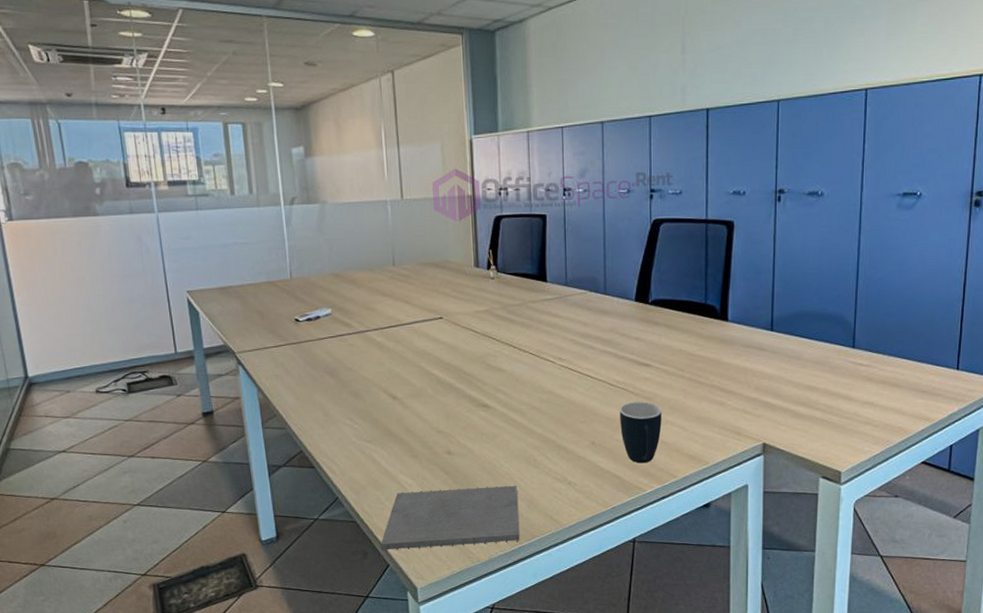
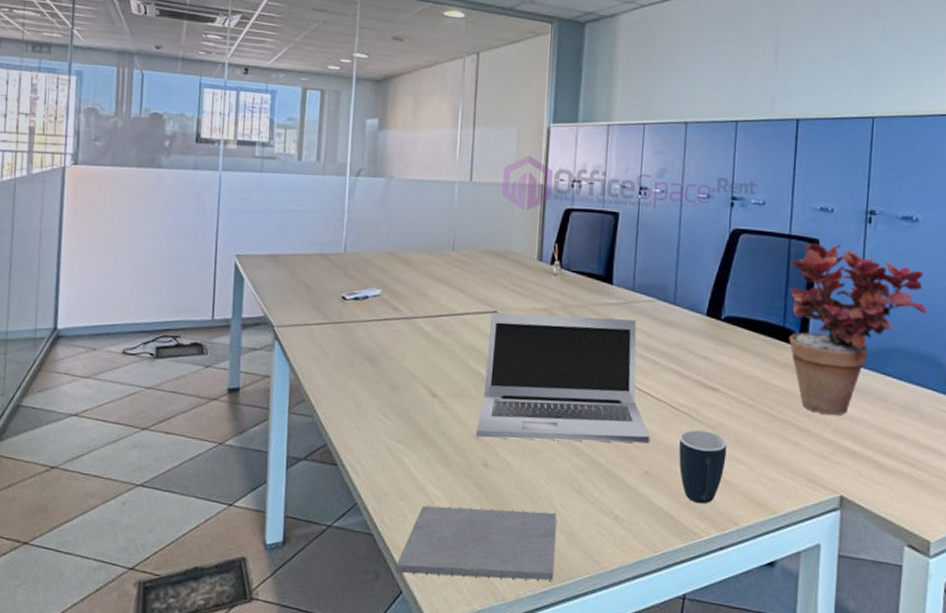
laptop: none [437,311,593,430] -> present [476,312,649,444]
potted plant: none [708,224,834,377] -> present [789,242,927,415]

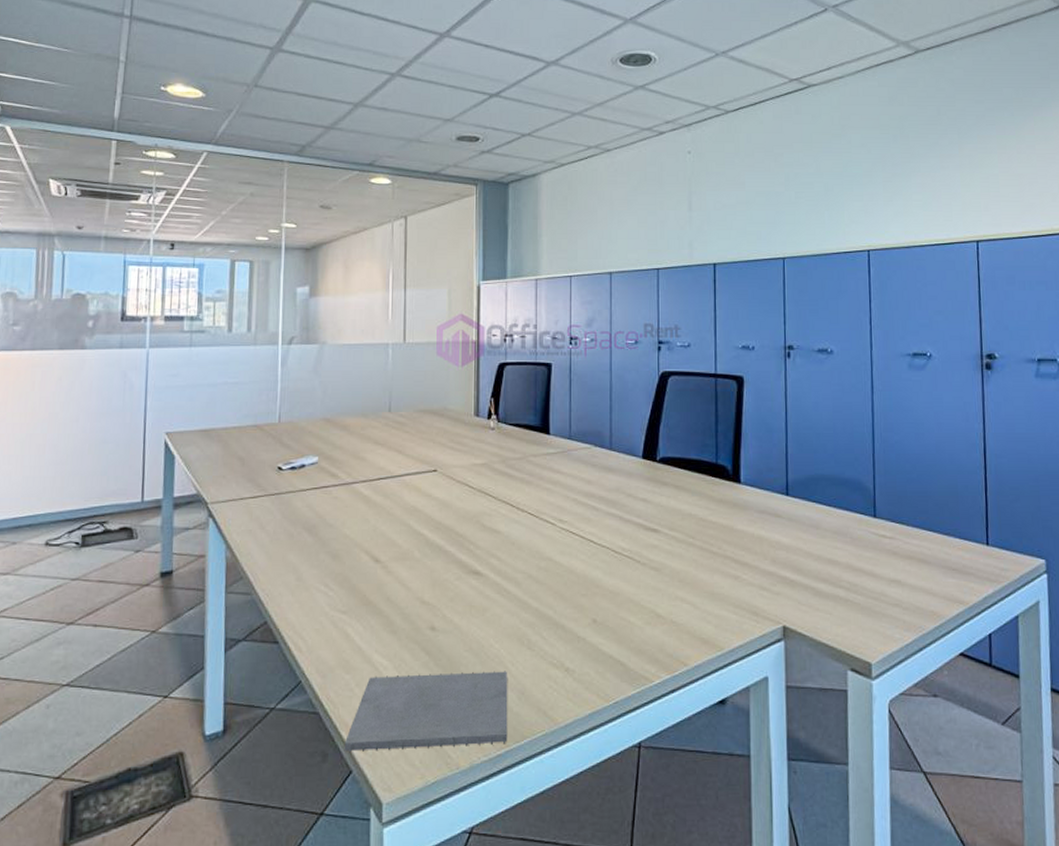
laptop: present [476,312,649,444] -> none [422,467,595,600]
mug: present [679,430,727,504] -> none [625,573,671,648]
potted plant: present [789,242,927,415] -> none [718,380,849,547]

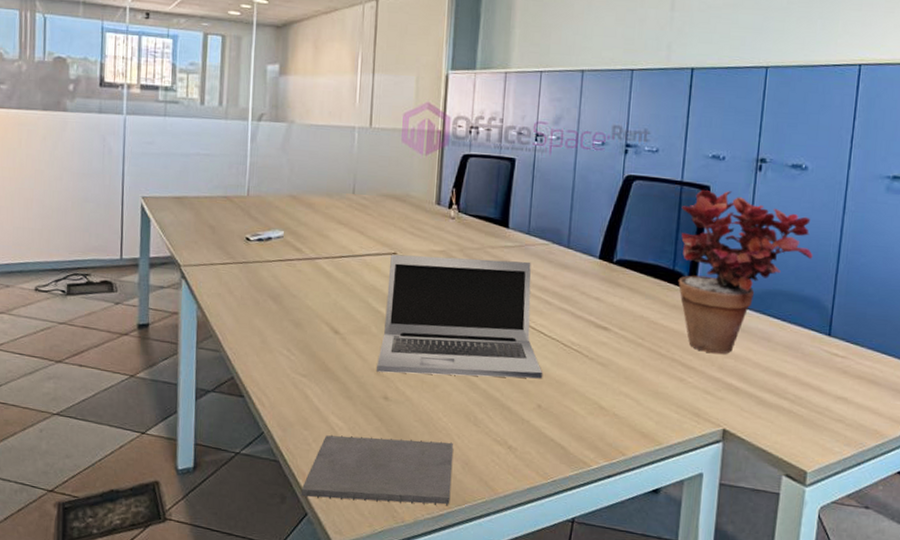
laptop: none [422,467,595,600] -> present [377,254,542,379]
potted plant: none [718,380,849,547] -> present [678,189,813,354]

